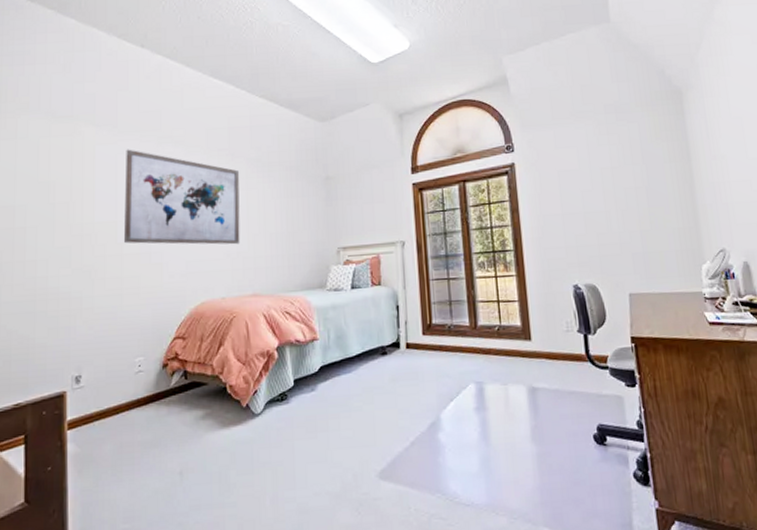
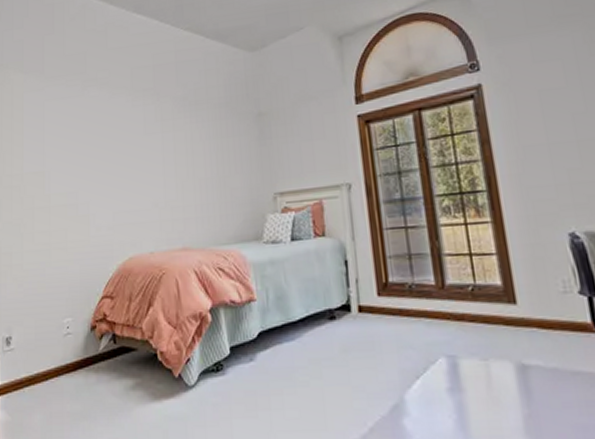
wall art: present [124,149,240,245] -> none [51,95,168,195]

